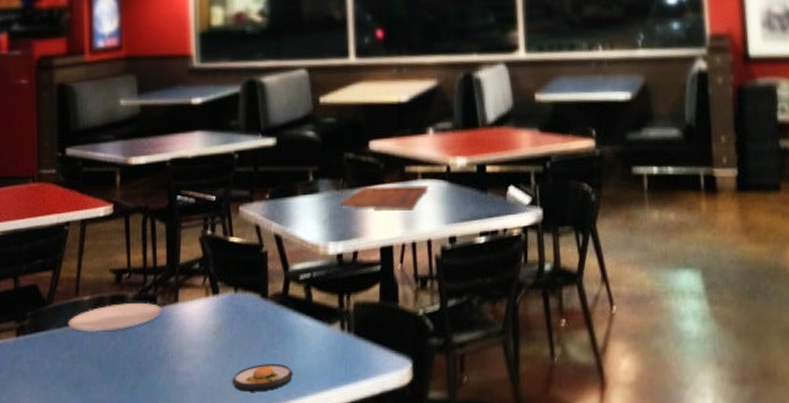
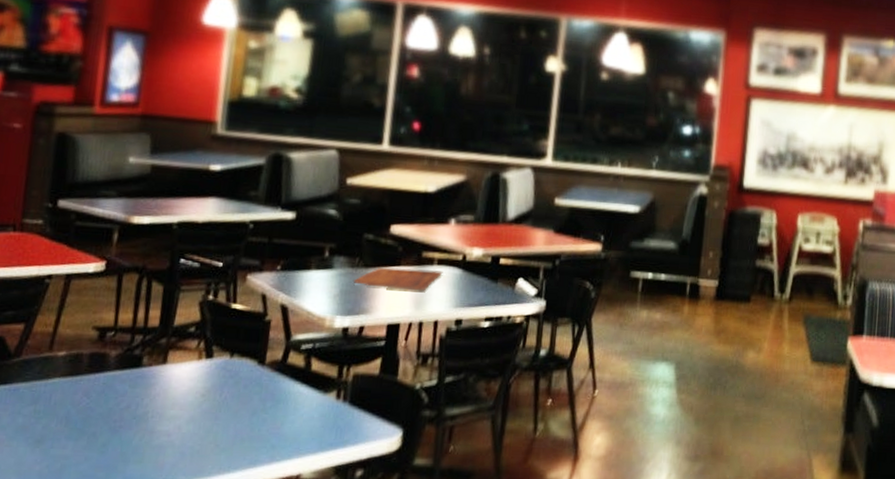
plate: present [68,302,162,333] -> none [35,361,148,389]
hamburger: present [232,364,293,392] -> none [214,427,281,454]

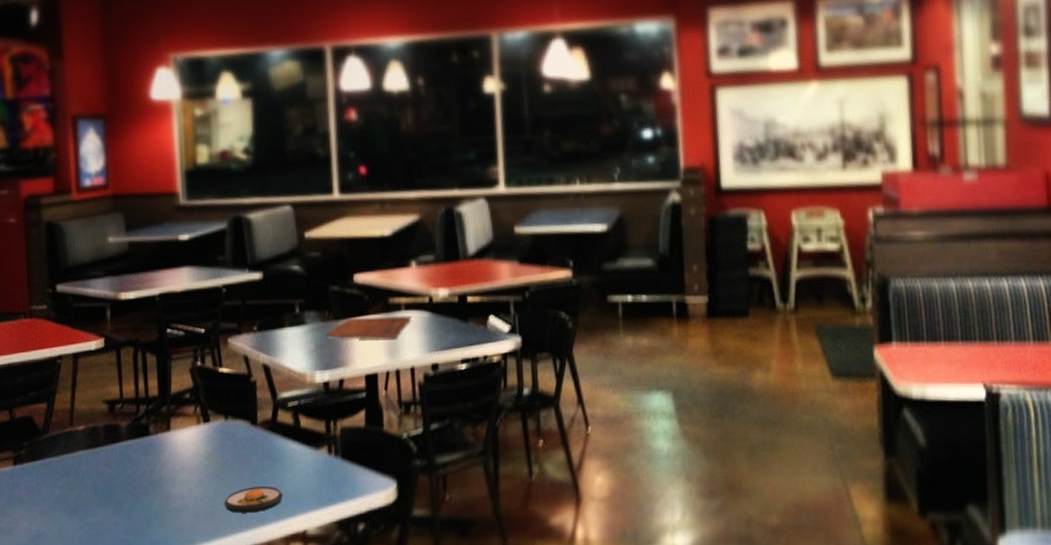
hamburger: none [214,427,281,454] -> present [224,486,282,513]

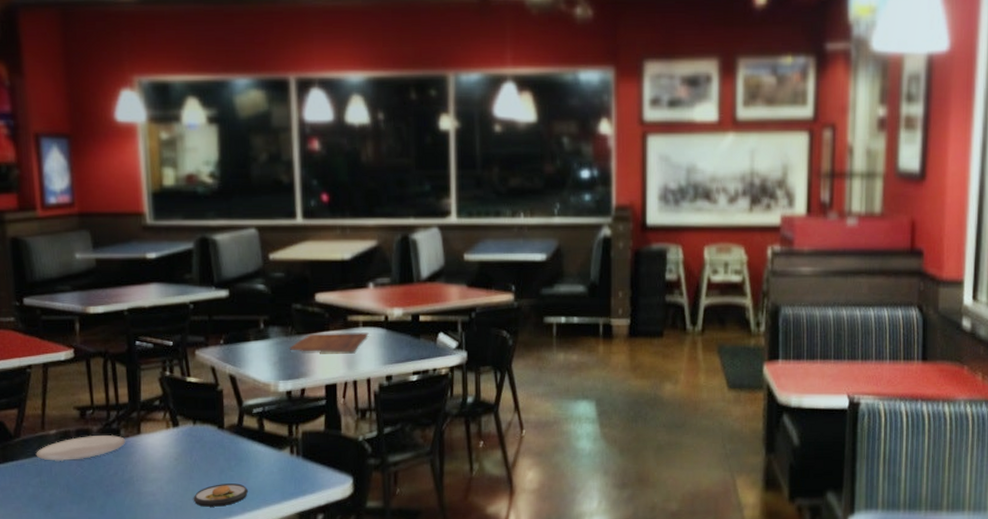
plate: none [63,430,155,461] -> present [36,434,126,462]

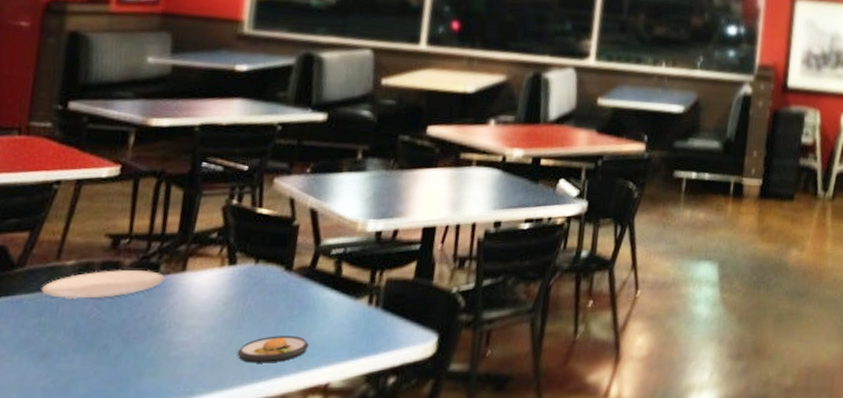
tray: present [289,332,369,353] -> none [387,169,482,193]

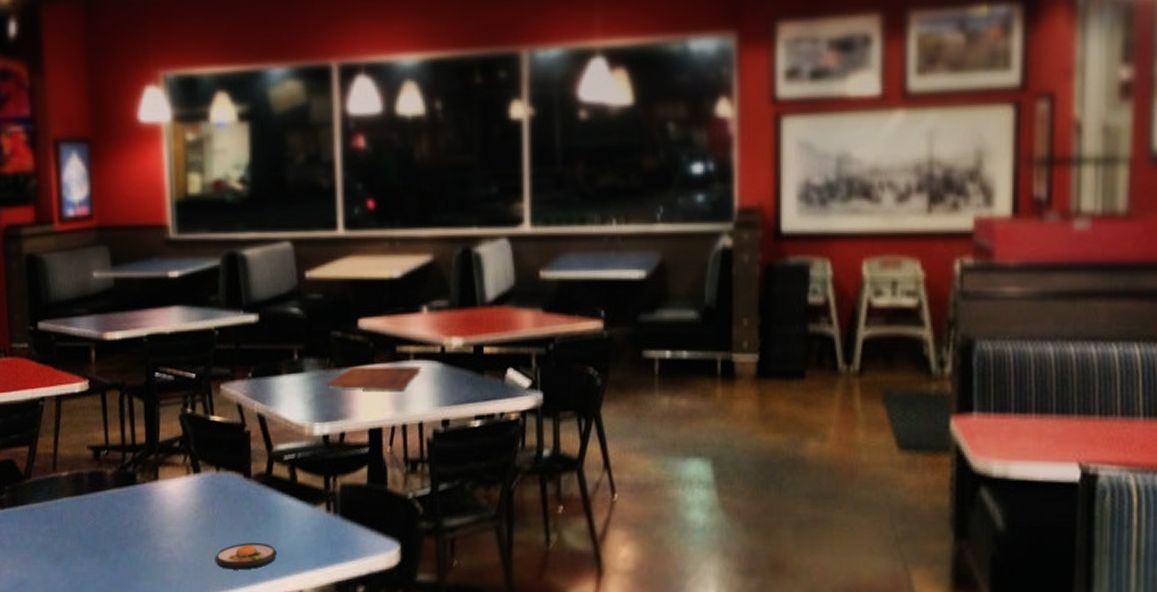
plate: present [41,270,165,300] -> none [46,479,142,508]
tray: none [387,169,482,193] -> present [326,366,422,391]

